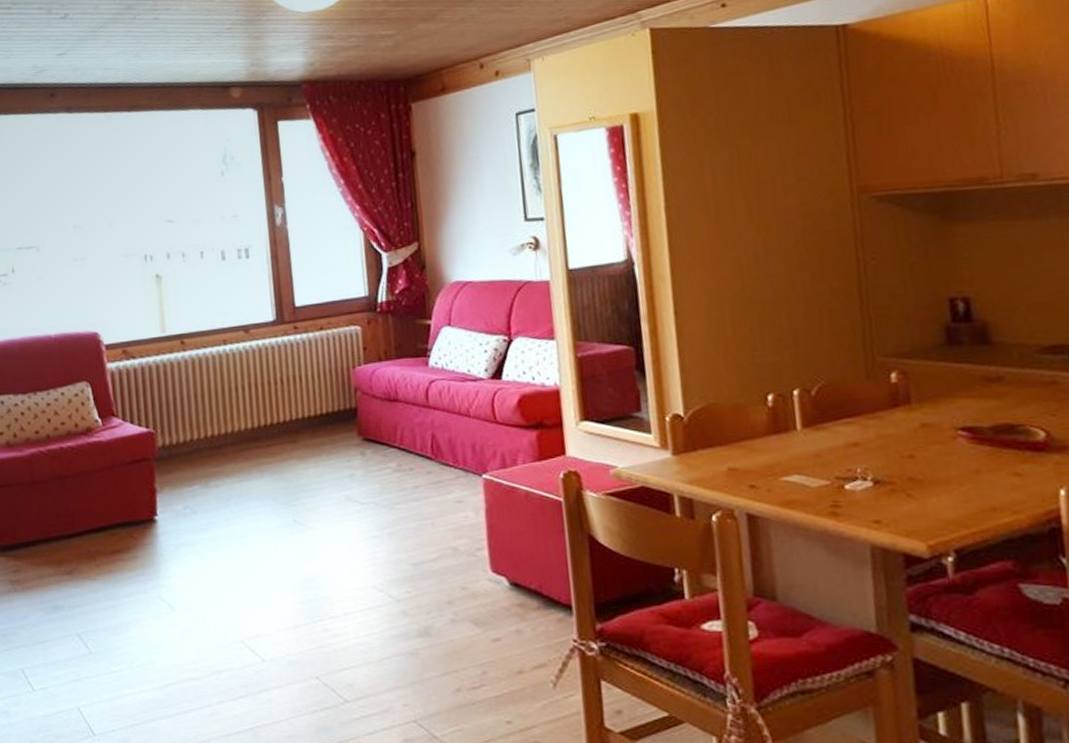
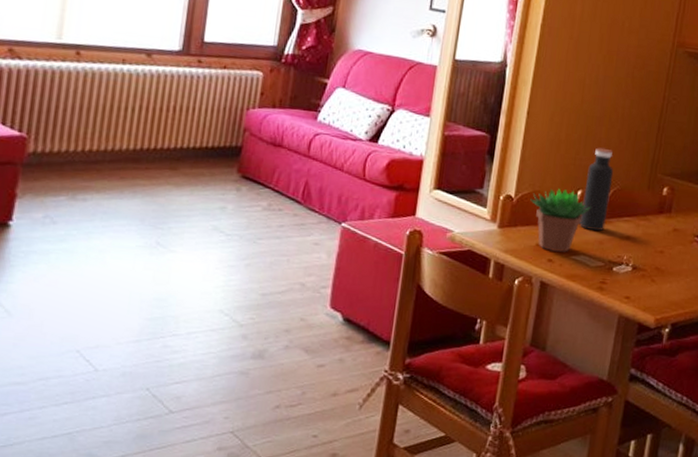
succulent plant: none [706,395,792,476] -> present [530,188,591,253]
water bottle: none [774,337,819,443] -> present [580,147,614,232]

